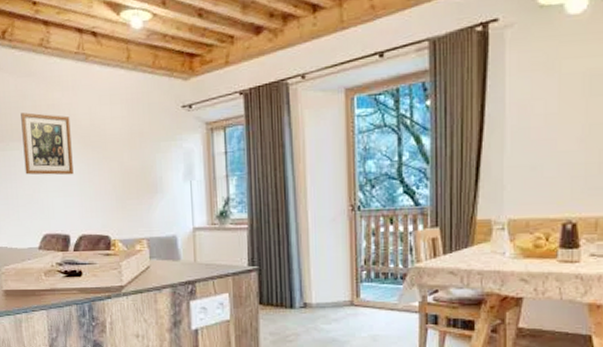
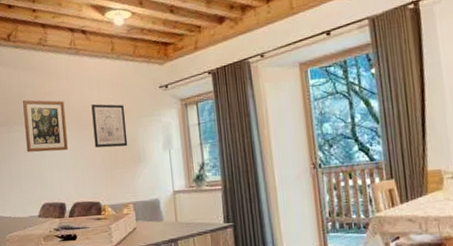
wall art: none [102,122,143,175] -> present [91,104,128,148]

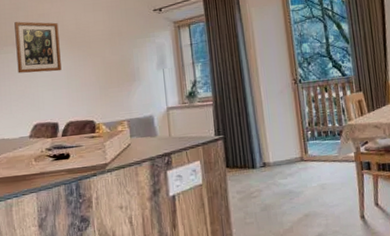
wall art: present [91,104,128,148] -> none [86,26,123,68]

